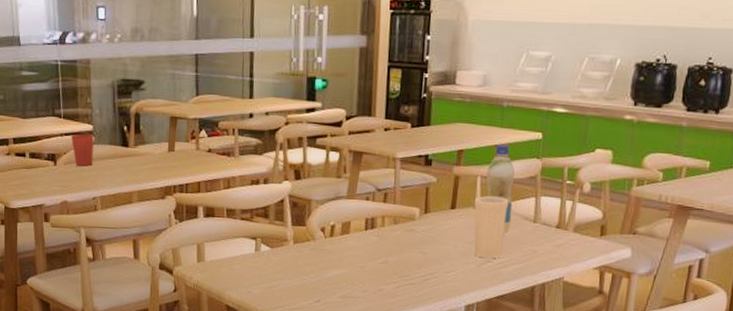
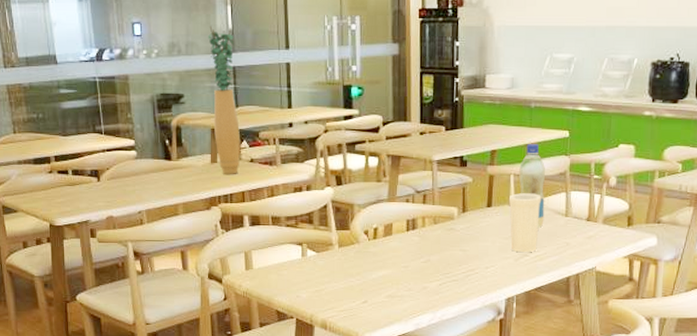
cup: present [70,133,94,167] -> none [112,148,136,181]
vase: none [172,11,199,164] -> present [208,26,240,174]

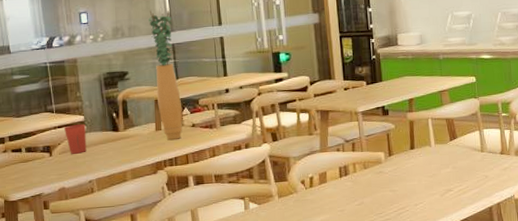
cup: none [112,148,136,181] -> present [63,123,87,154]
cup: present [508,193,541,253] -> none [429,134,460,188]
bottle: present [519,144,545,229] -> none [435,90,463,165]

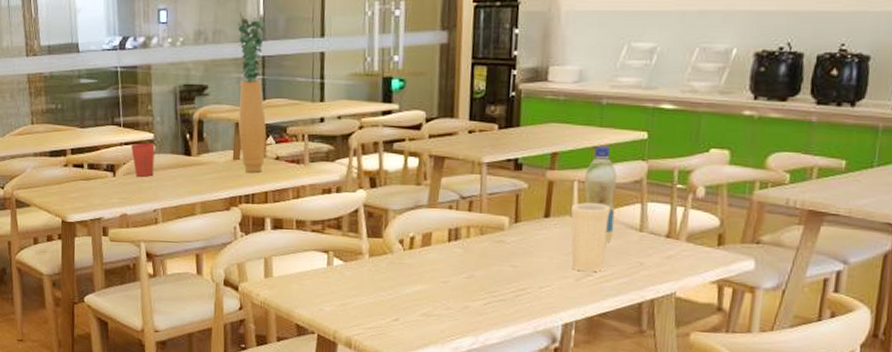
cup: none [429,134,460,188] -> present [570,203,611,272]
bottle: none [435,90,463,165] -> present [584,146,617,245]

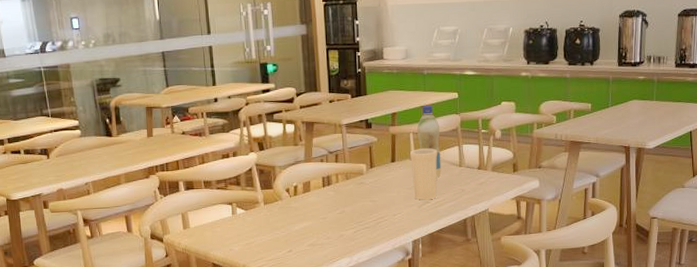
cup: present [130,142,155,177] -> none [59,128,82,157]
vase: present [237,12,266,173] -> none [139,17,173,146]

